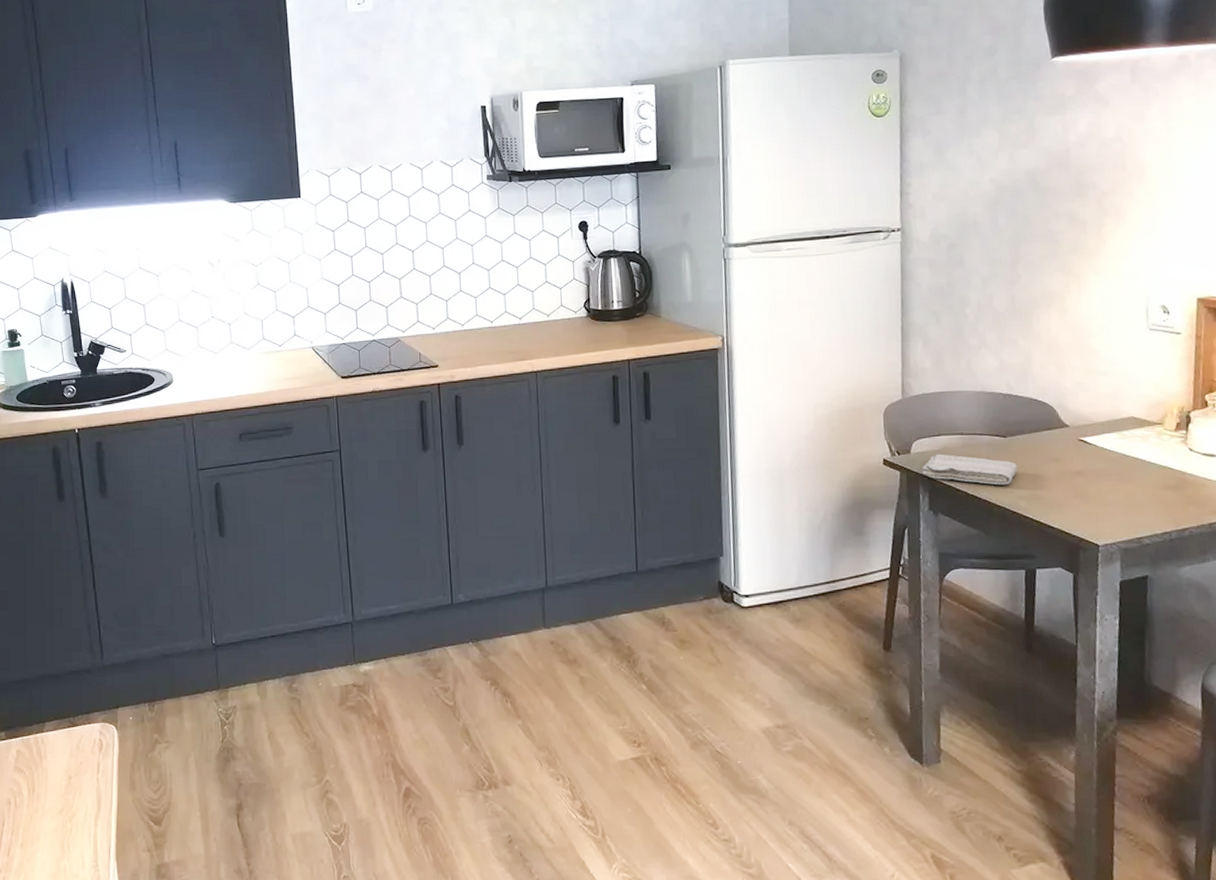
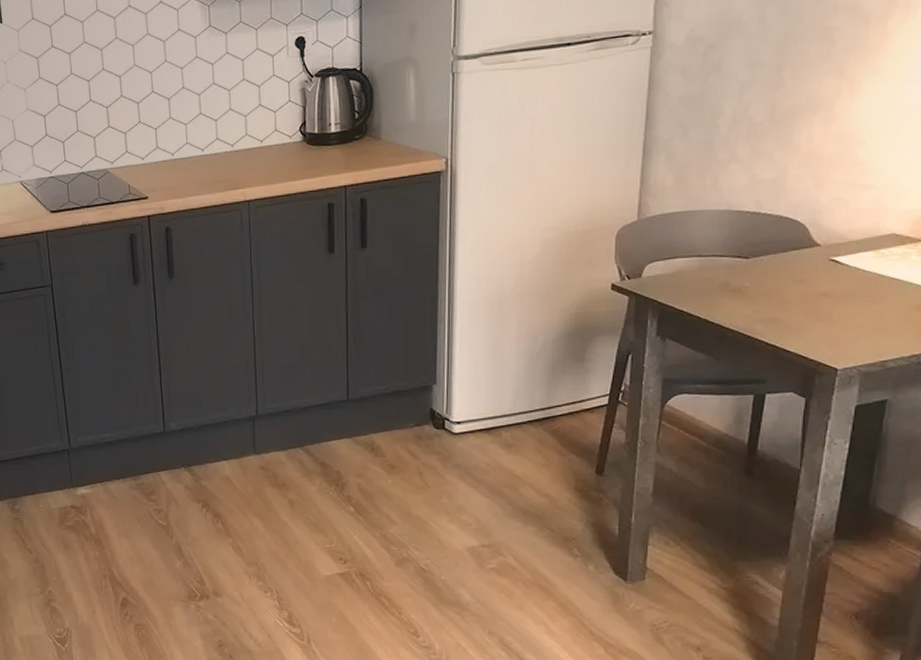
washcloth: present [922,453,1018,486] -> none [653,277,758,309]

